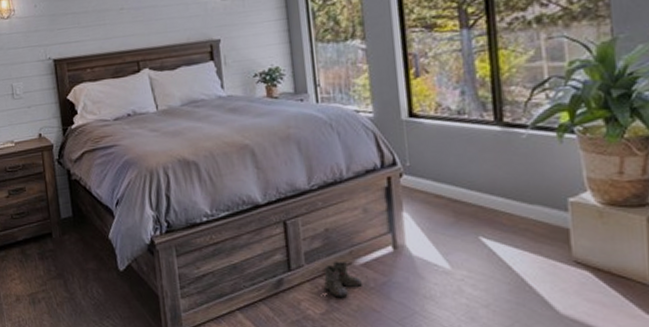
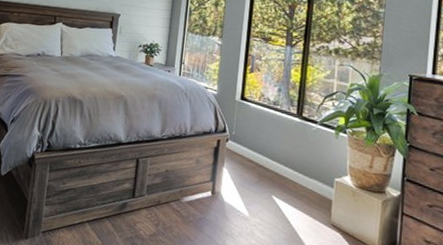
boots: present [324,261,363,298] -> none [156,196,185,226]

